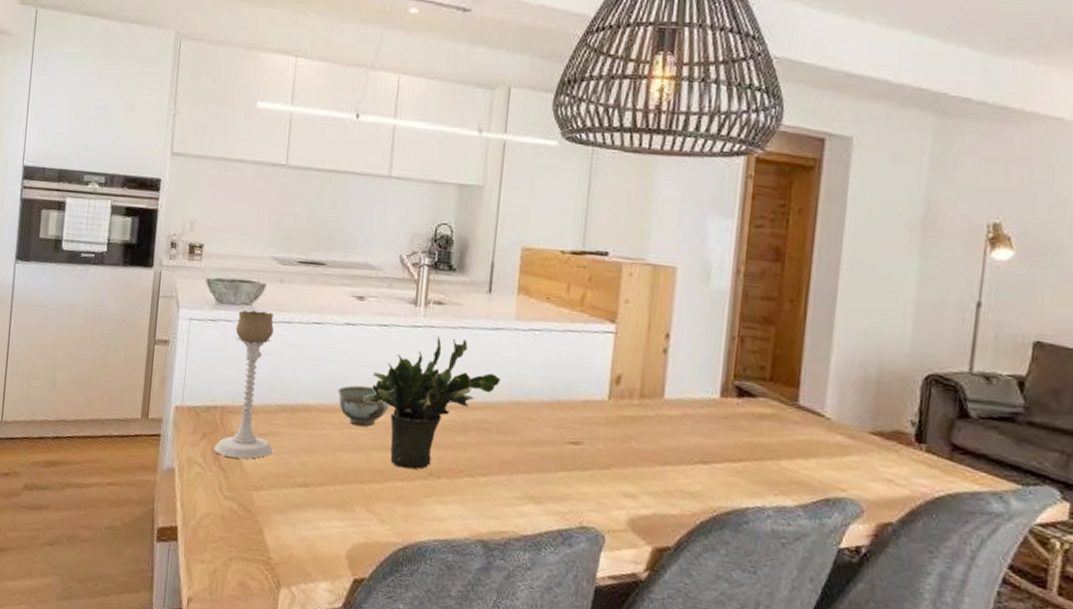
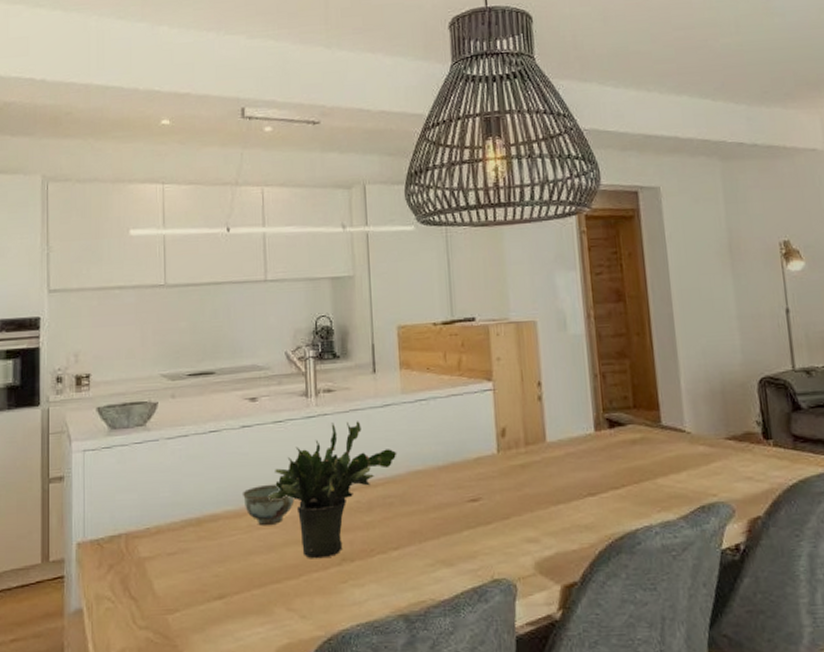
candle holder: present [213,310,274,459] -> none [122,429,184,585]

